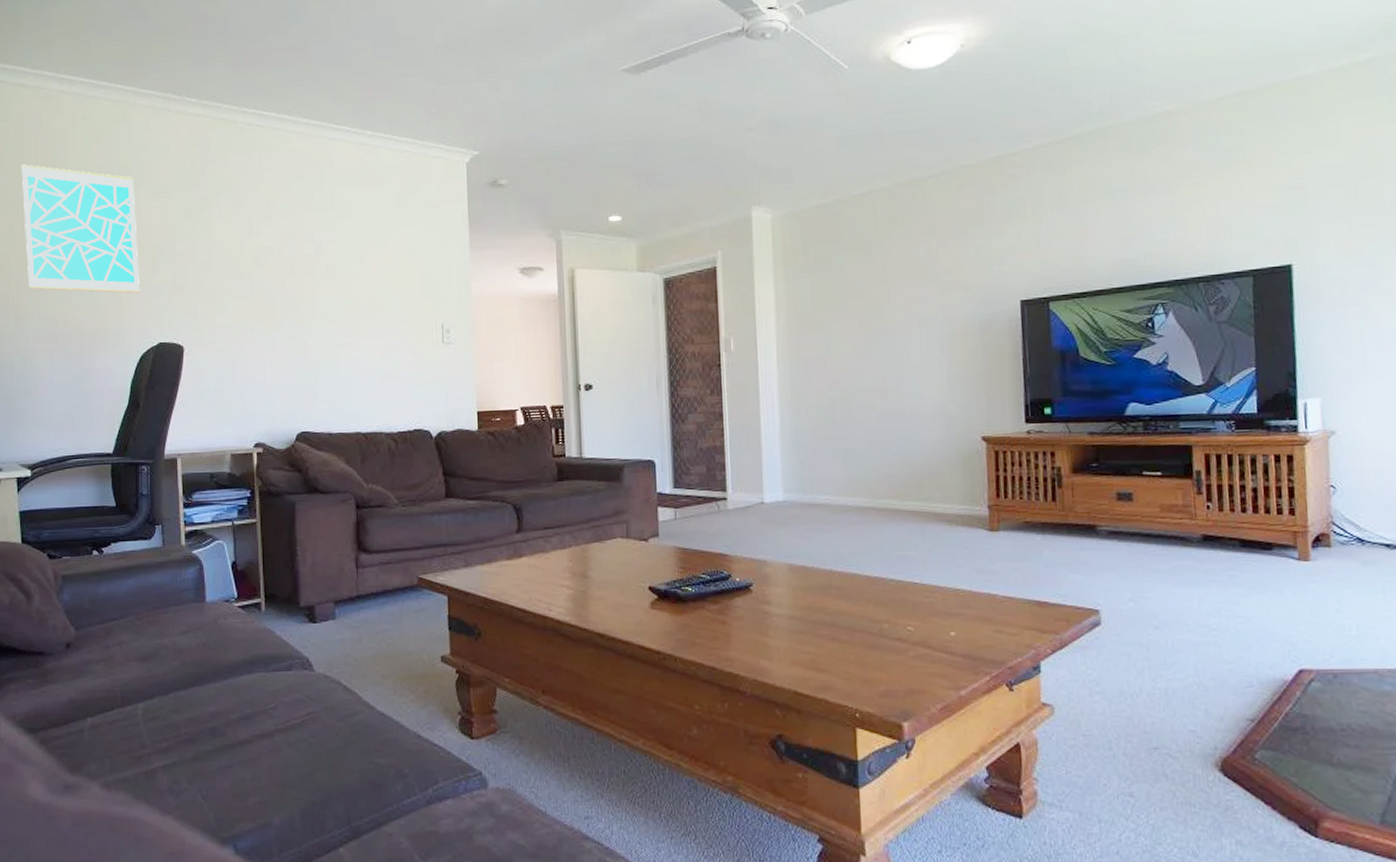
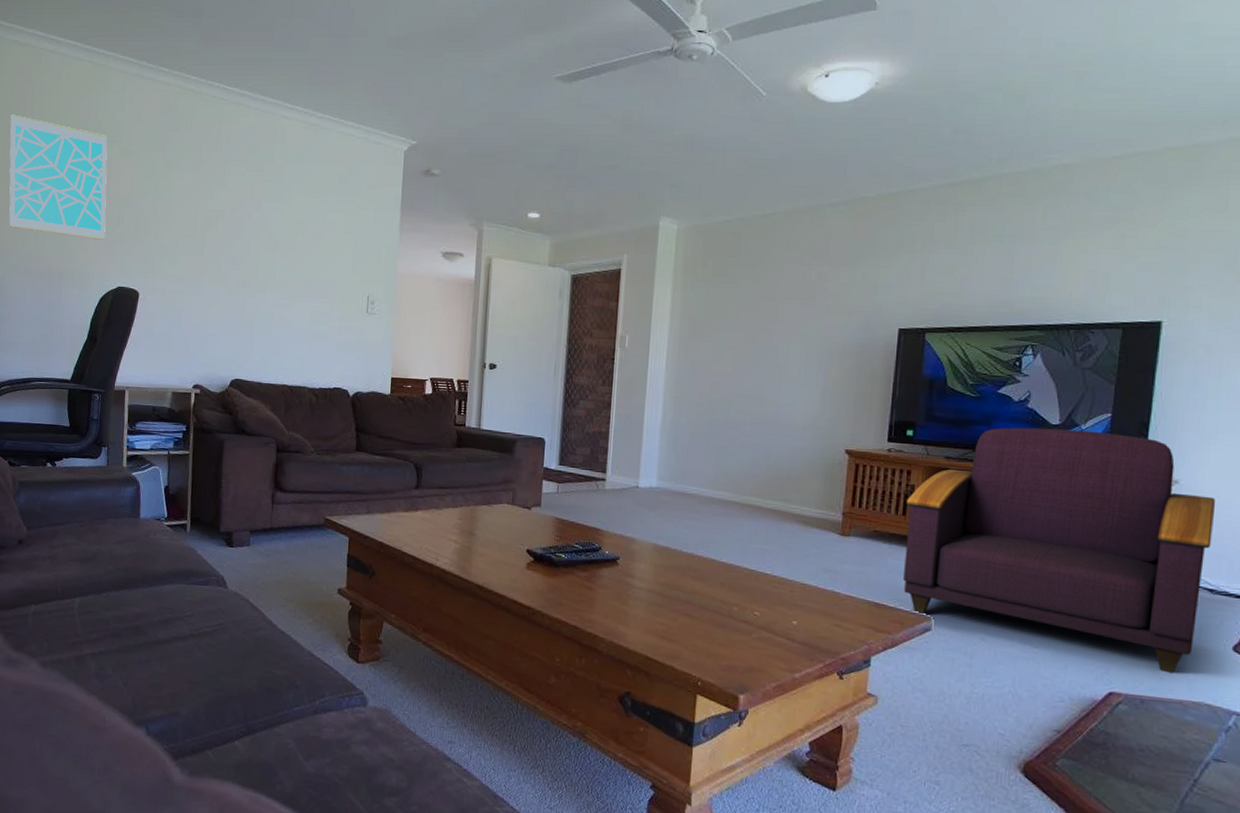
armchair: none [1054,388,1380,641] -> present [903,427,1216,673]

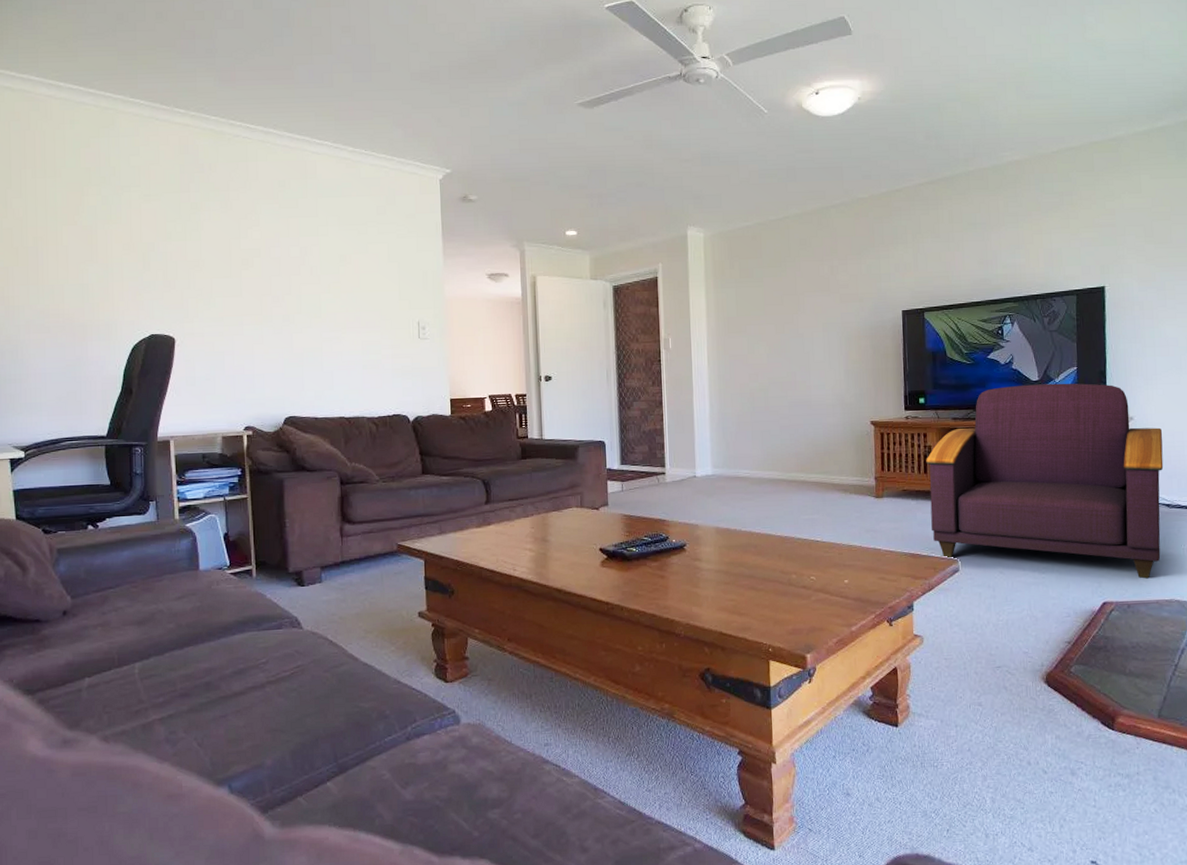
wall art: present [9,114,108,240] -> none [9,164,131,288]

